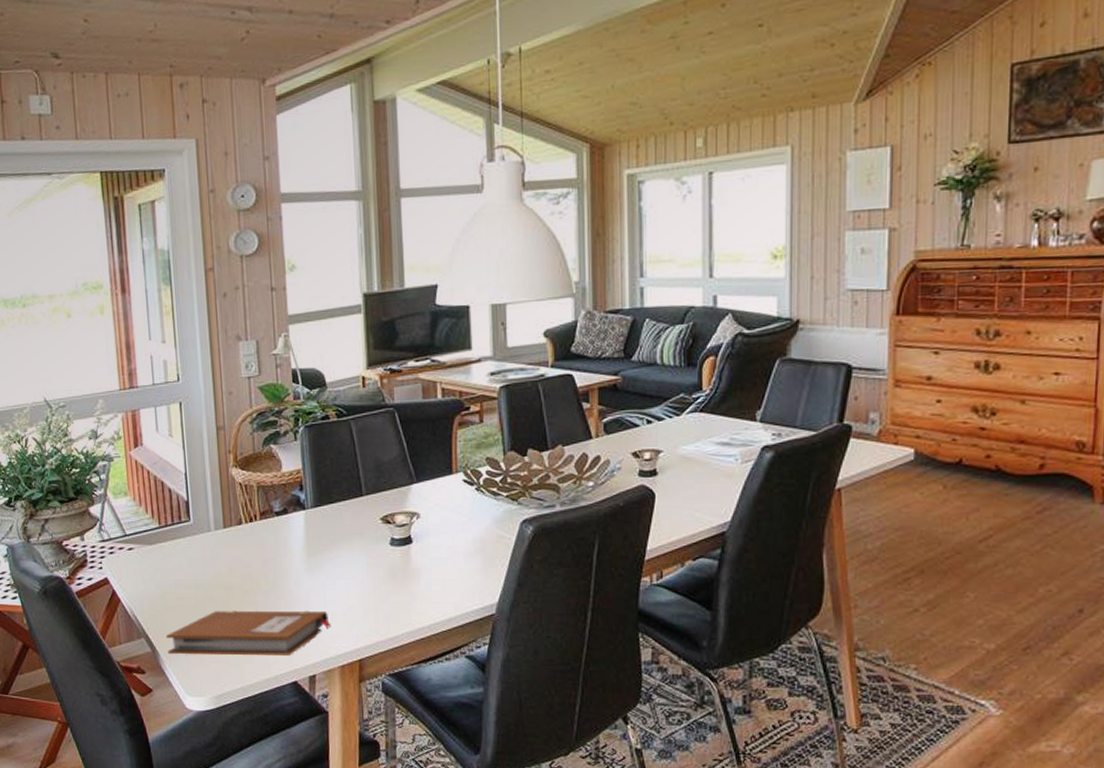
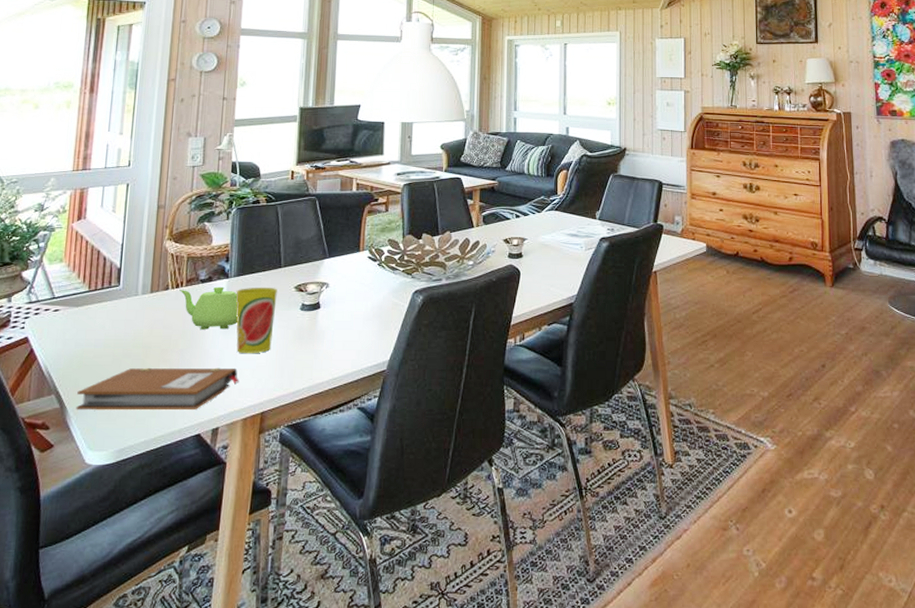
teapot: none [253,519,321,568] -> present [179,286,238,330]
cup: none [315,519,362,594] -> present [236,287,277,353]

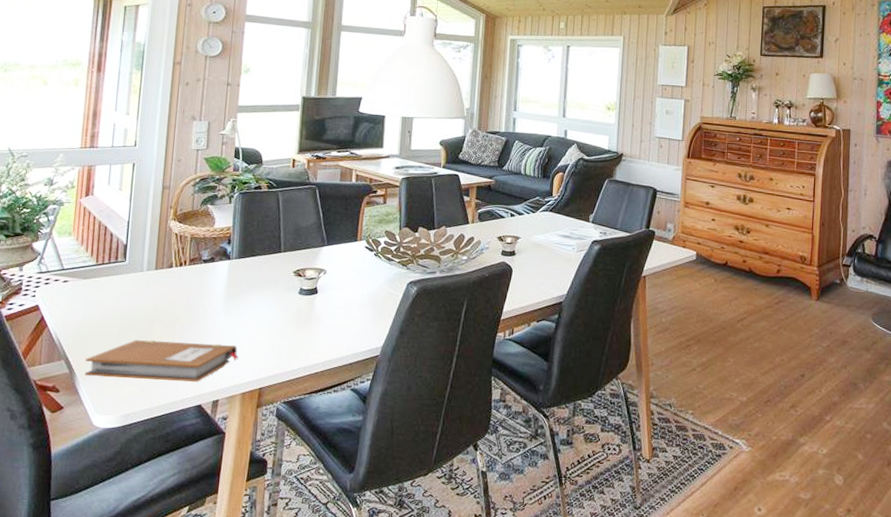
teapot: present [179,286,238,330] -> none [182,267,239,309]
cup: present [236,287,277,353] -> none [237,270,277,332]

